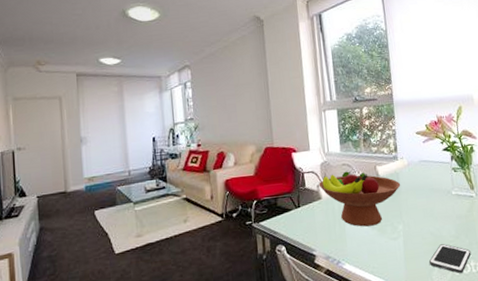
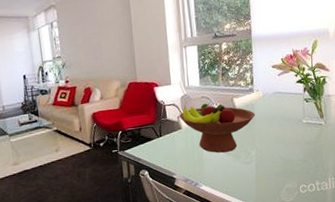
cell phone: present [429,244,471,274] -> none [278,167,317,193]

